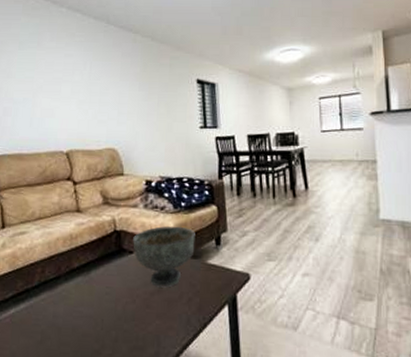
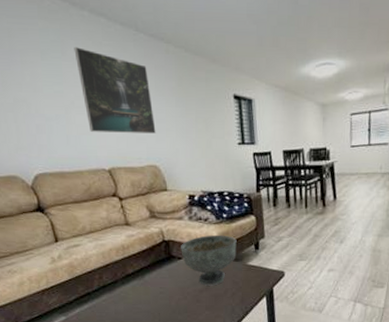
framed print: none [49,38,118,117] -> present [74,47,156,134]

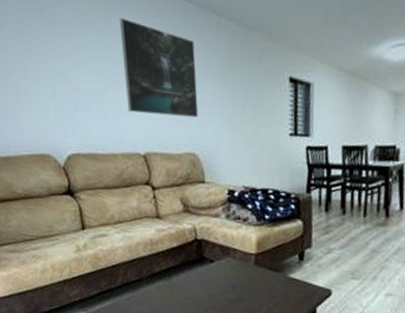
decorative bowl: present [181,234,237,286] -> none [214,238,279,297]

